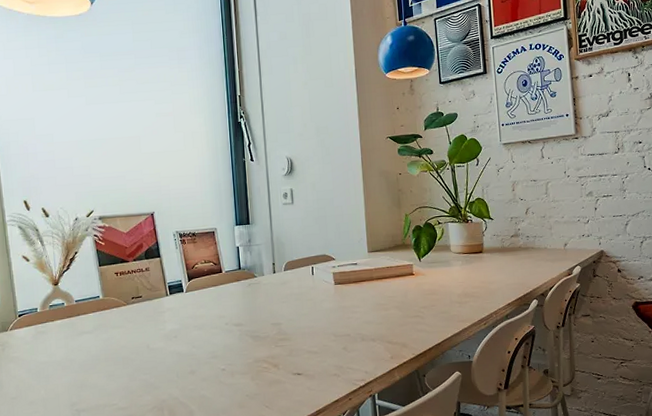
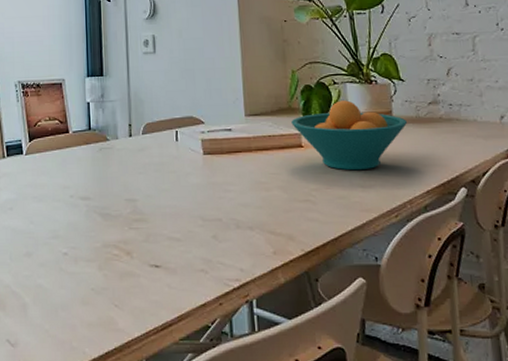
fruit bowl: none [405,236,494,292] -> present [291,100,407,171]

